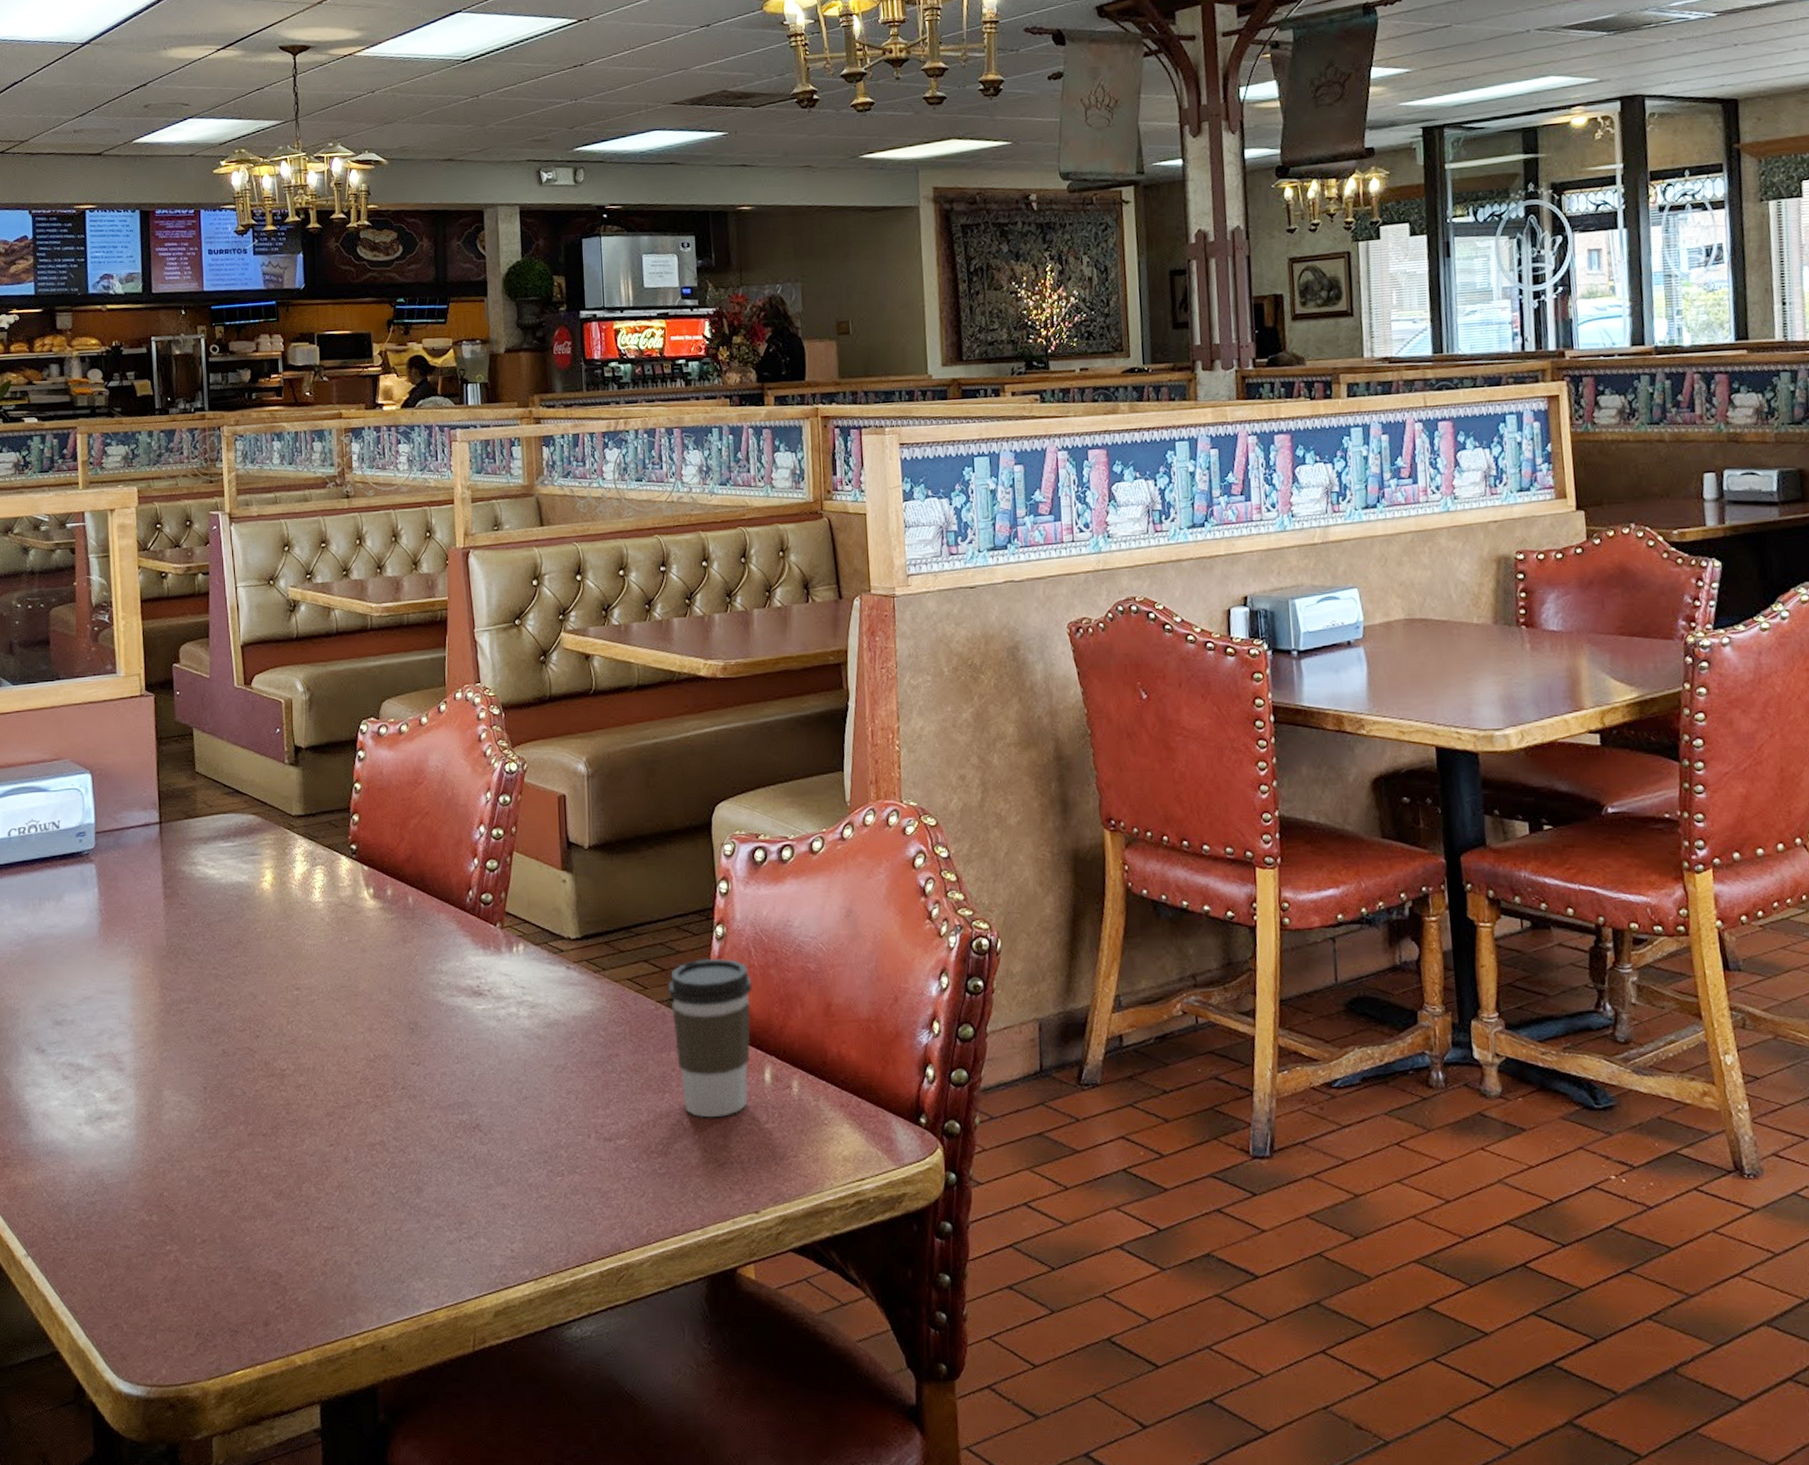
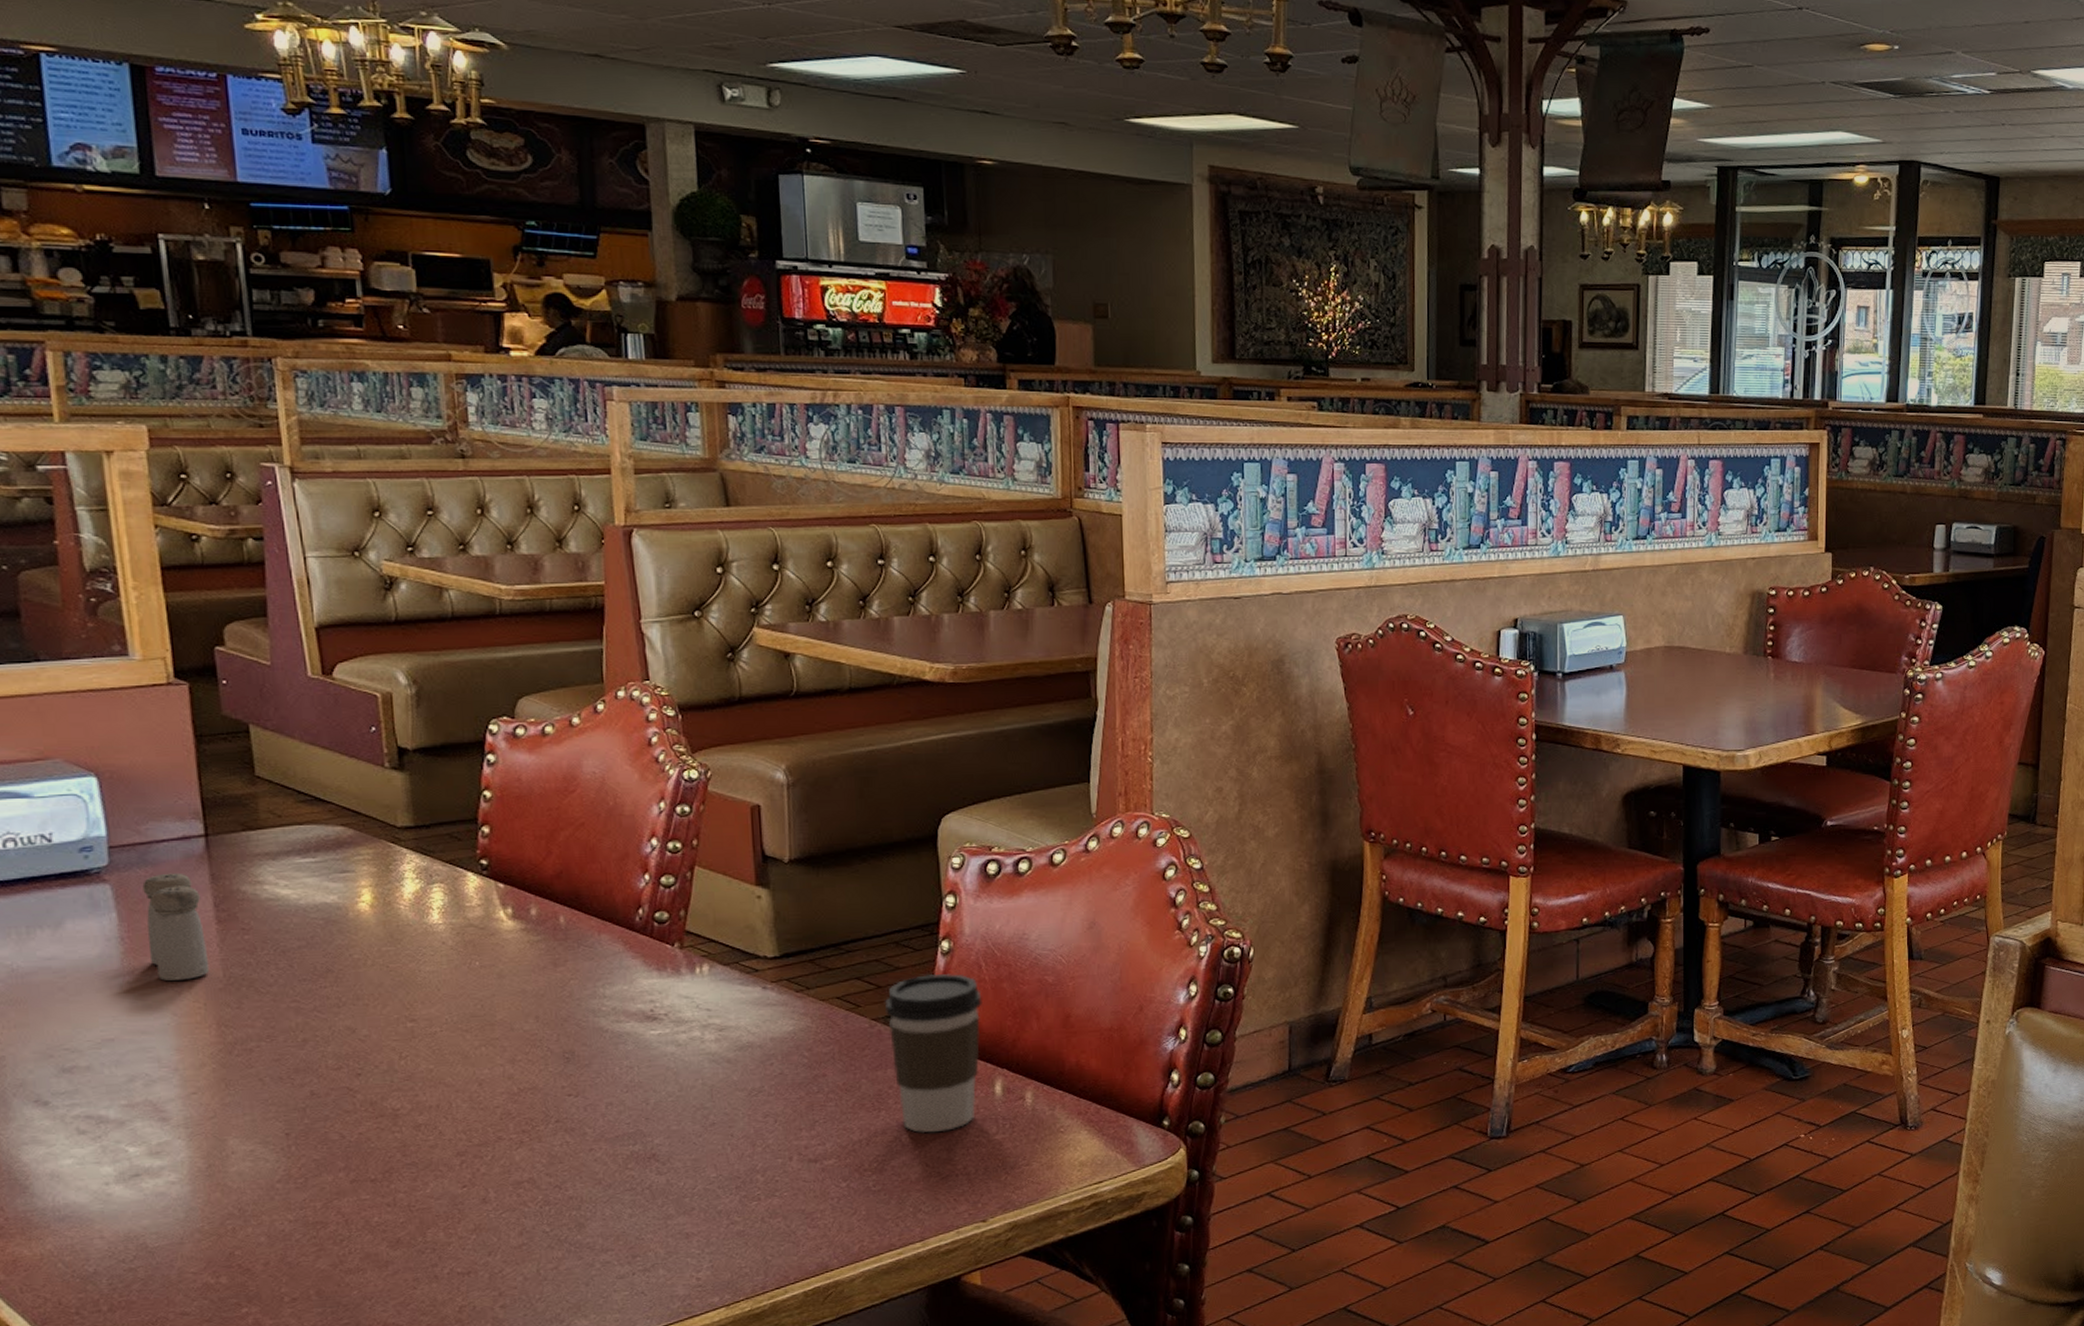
salt and pepper shaker: none [116,854,158,947] -> present [142,873,210,981]

